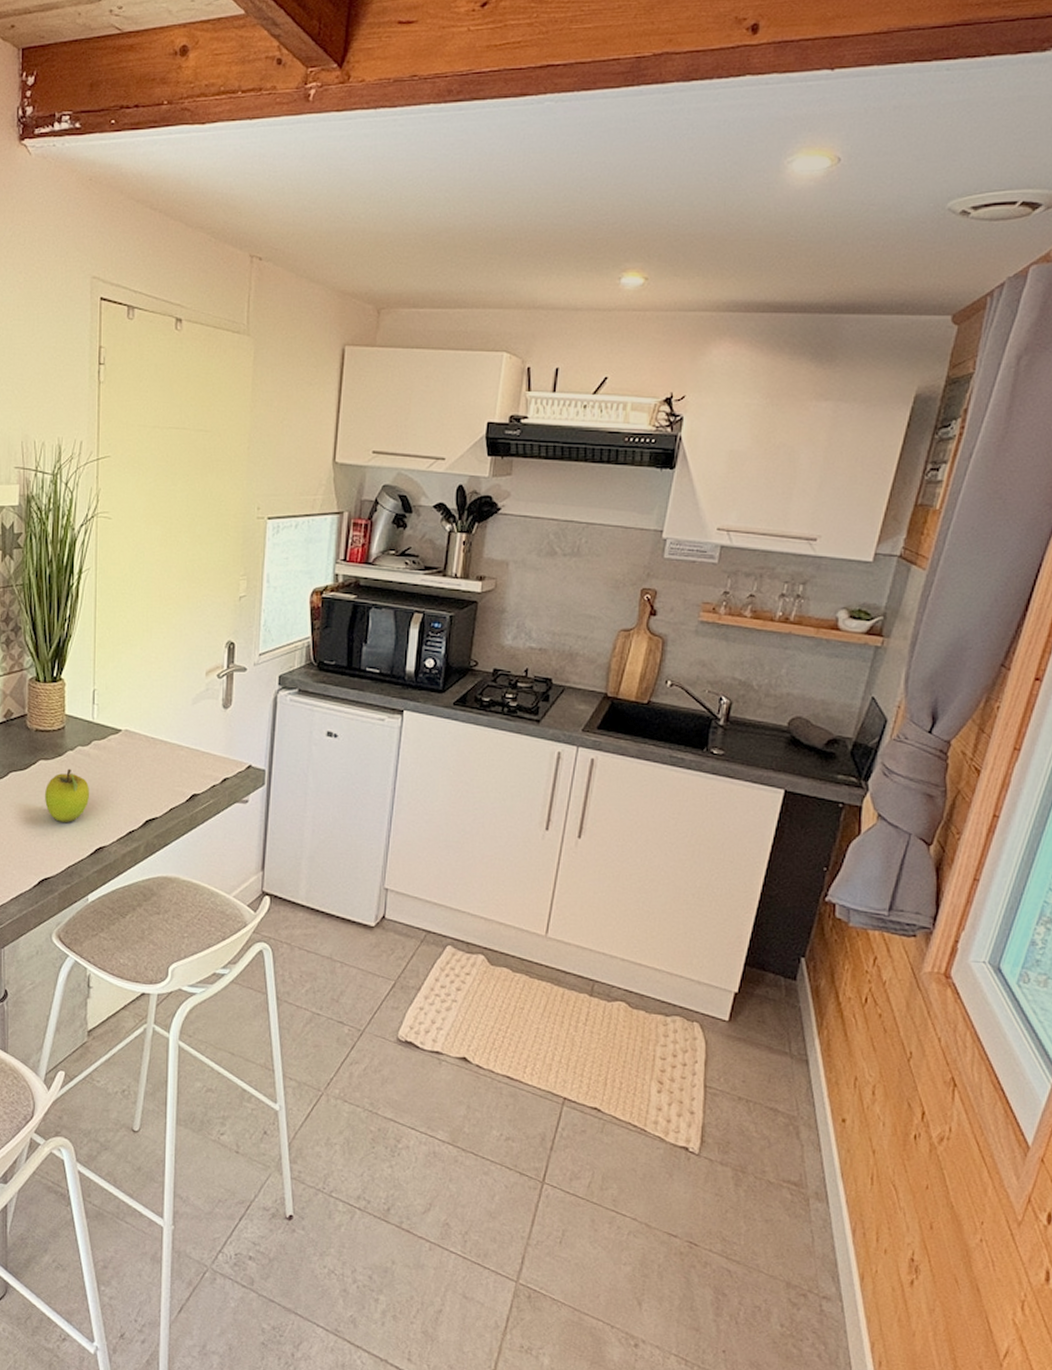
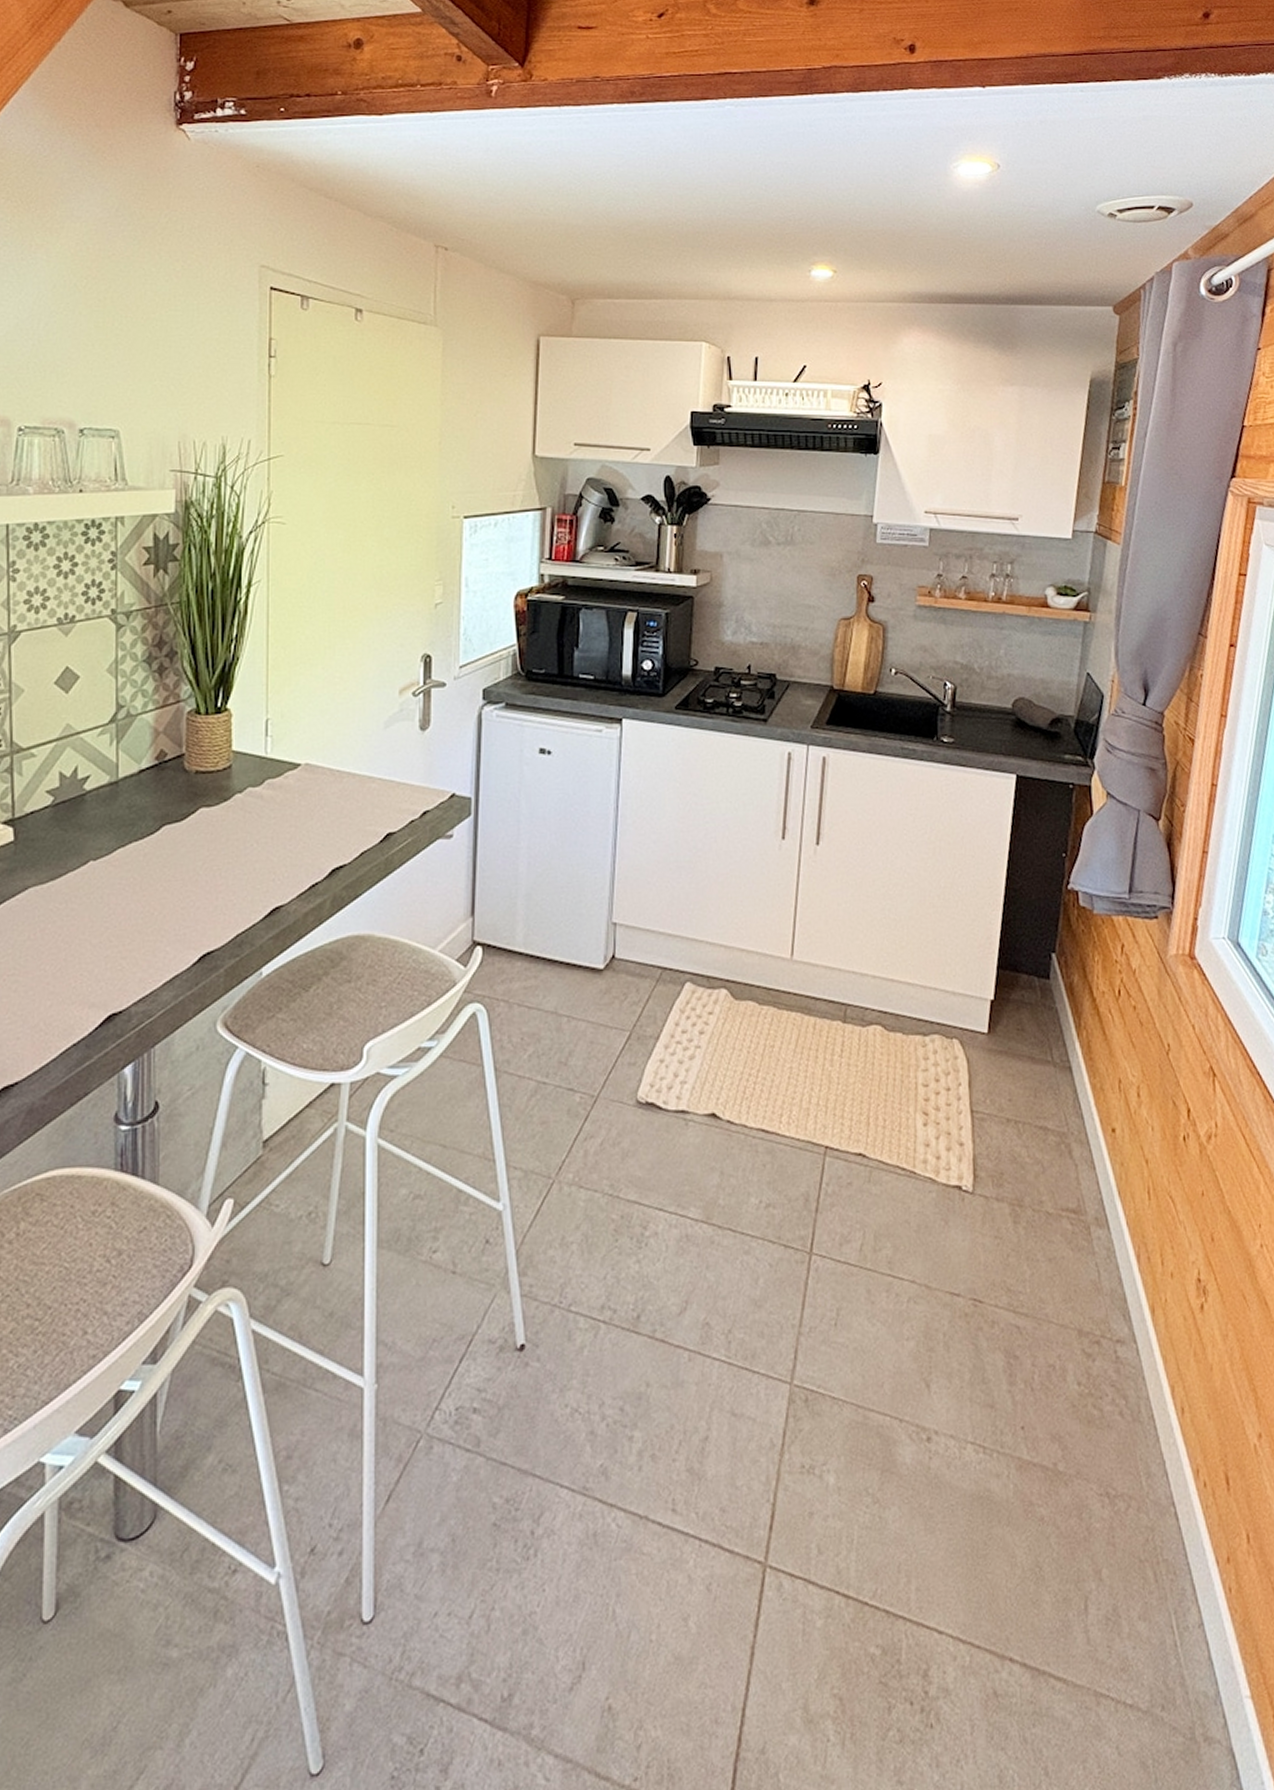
fruit: present [45,768,90,823] -> none [207,815,264,882]

